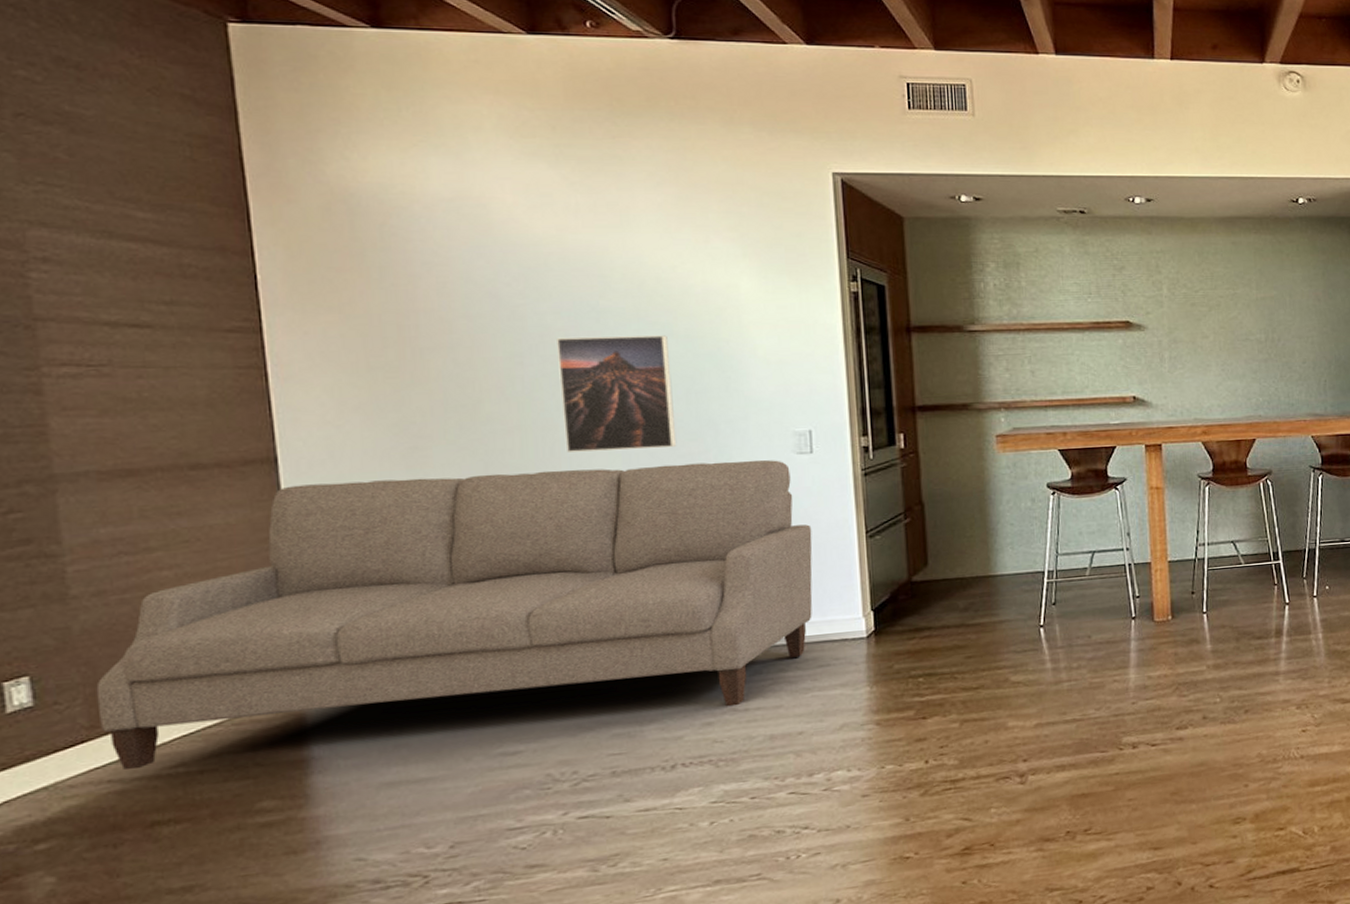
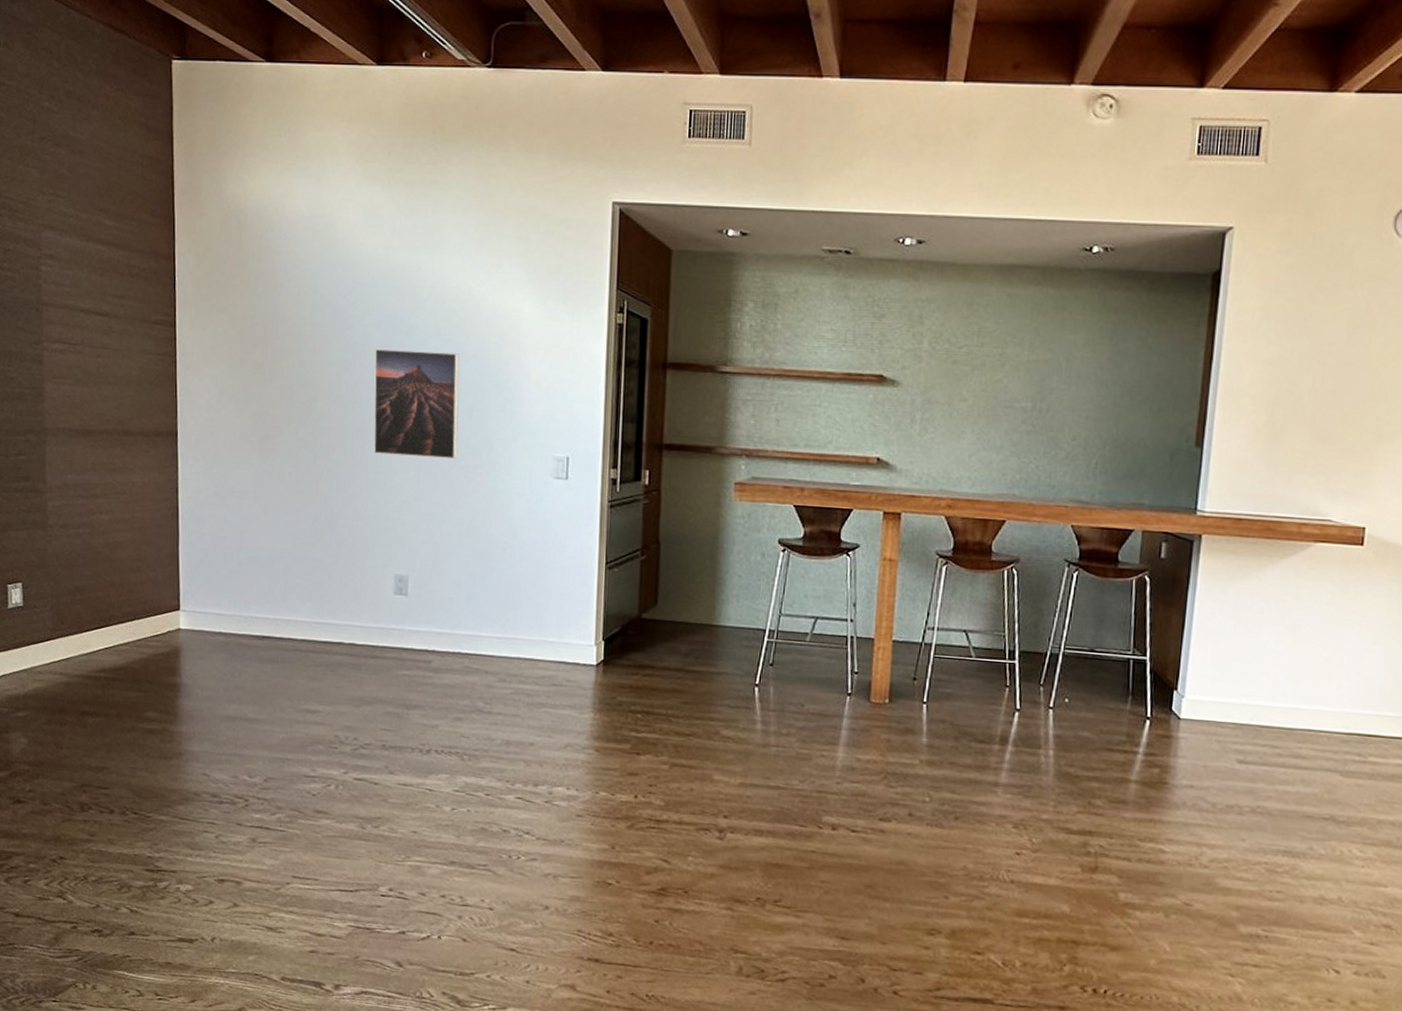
sofa: present [96,459,813,770] -> none [58,457,560,708]

